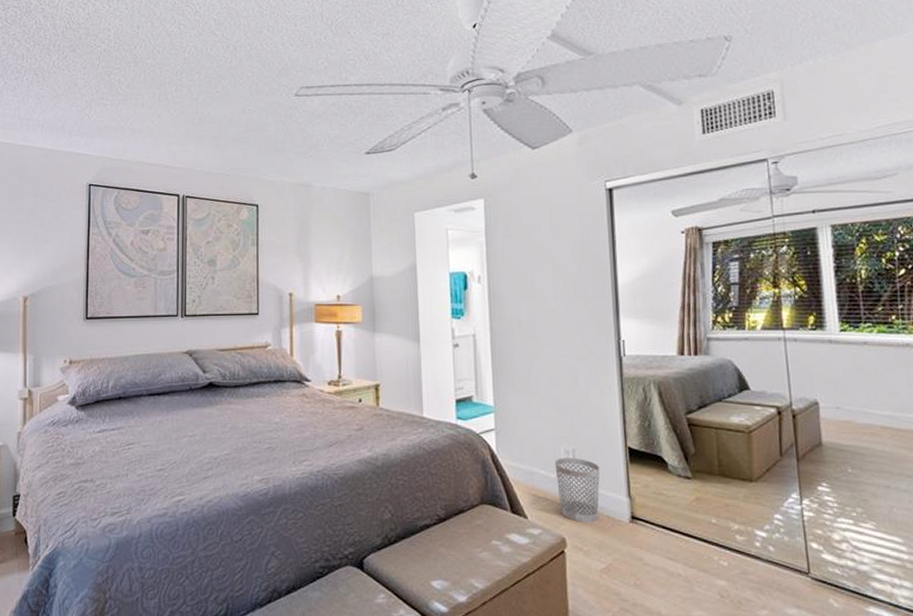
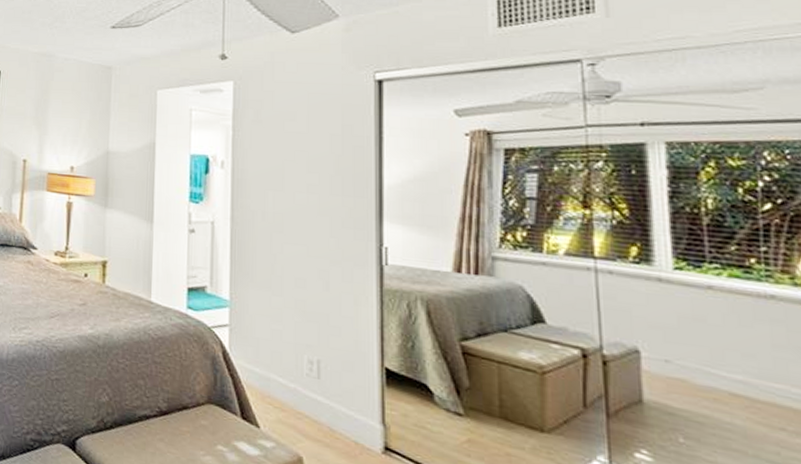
wastebasket: present [555,457,600,522] -> none [295,367,349,446]

